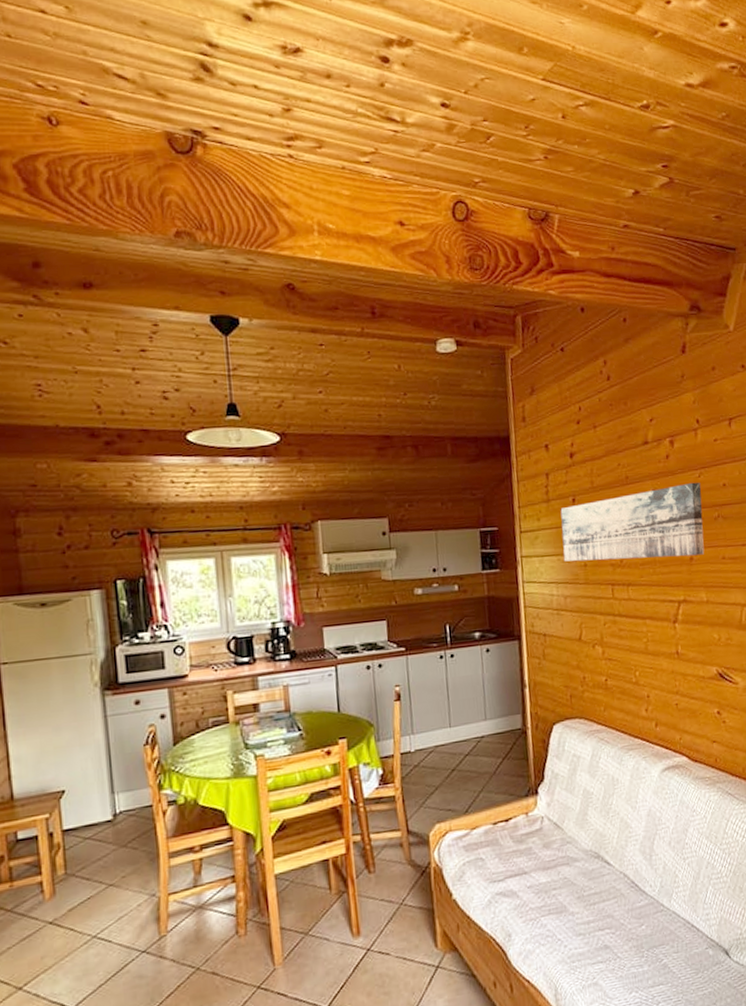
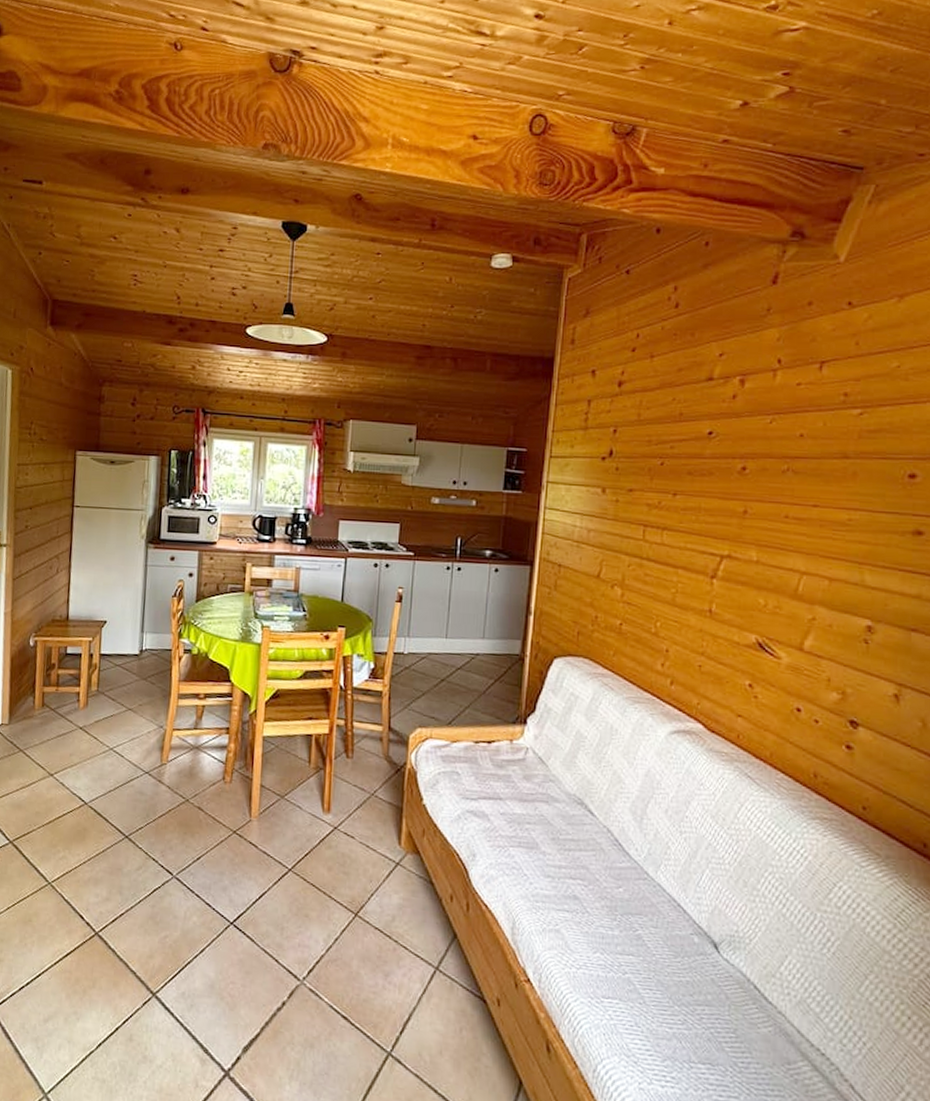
wall art: present [560,482,705,562] -> none [593,428,771,510]

